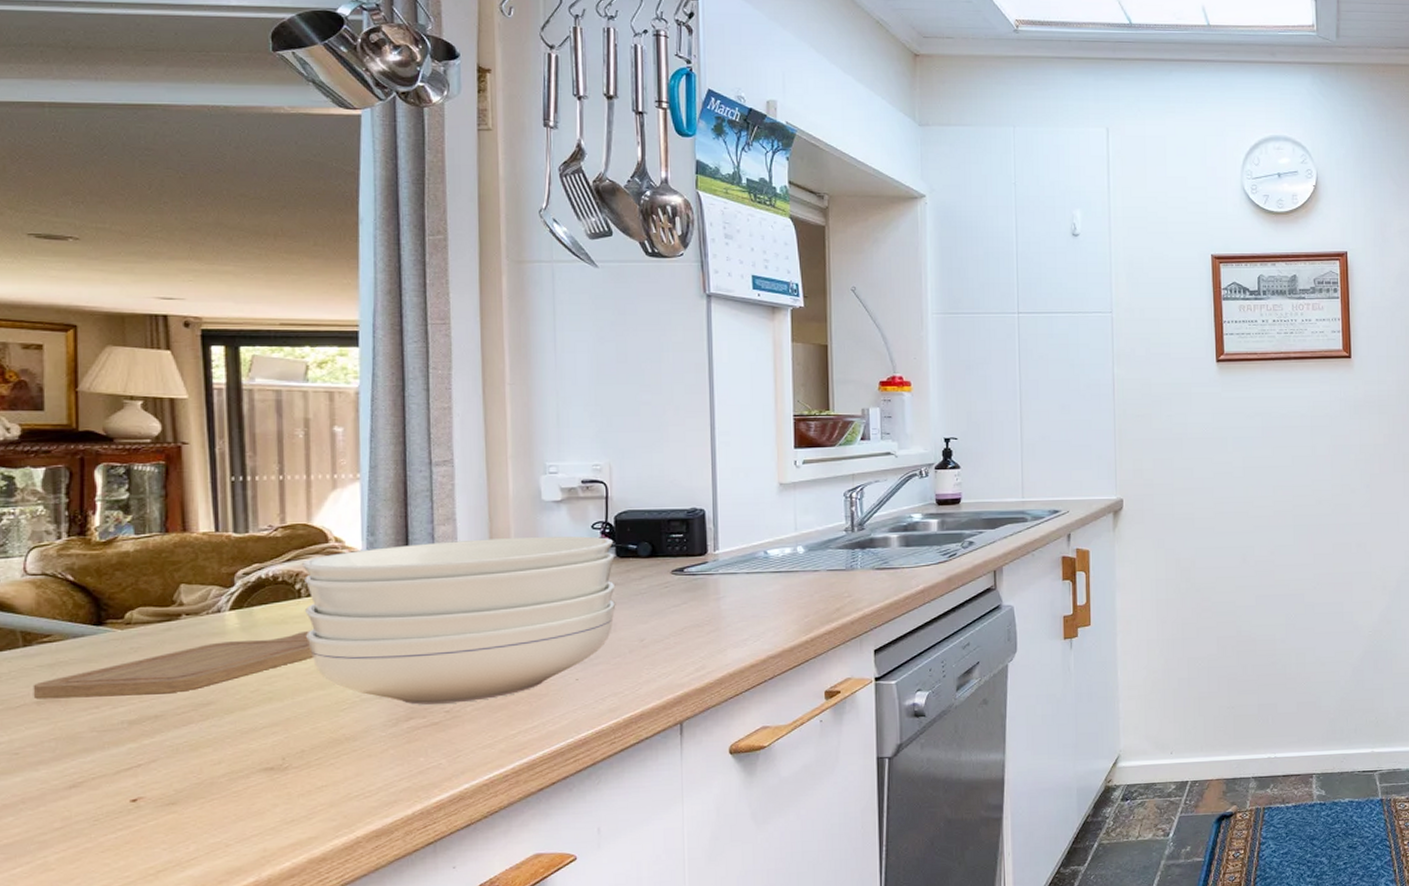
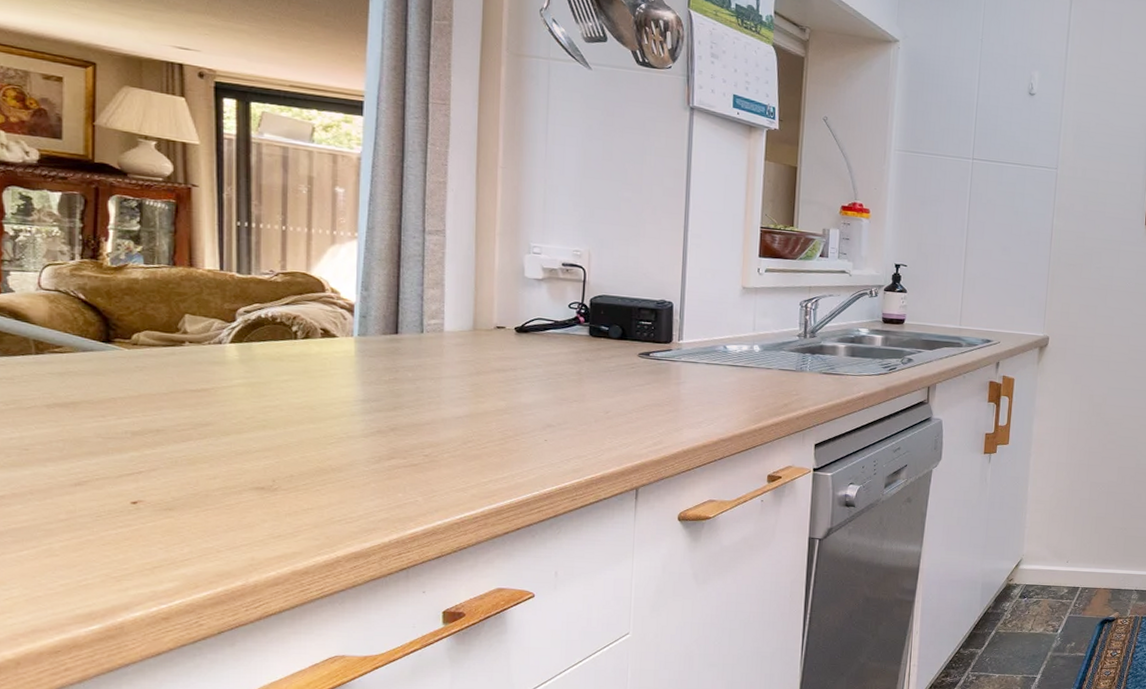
chopping board: present [33,630,313,699] -> none [43,369,305,411]
bowl: present [301,536,616,705] -> none [298,302,588,450]

